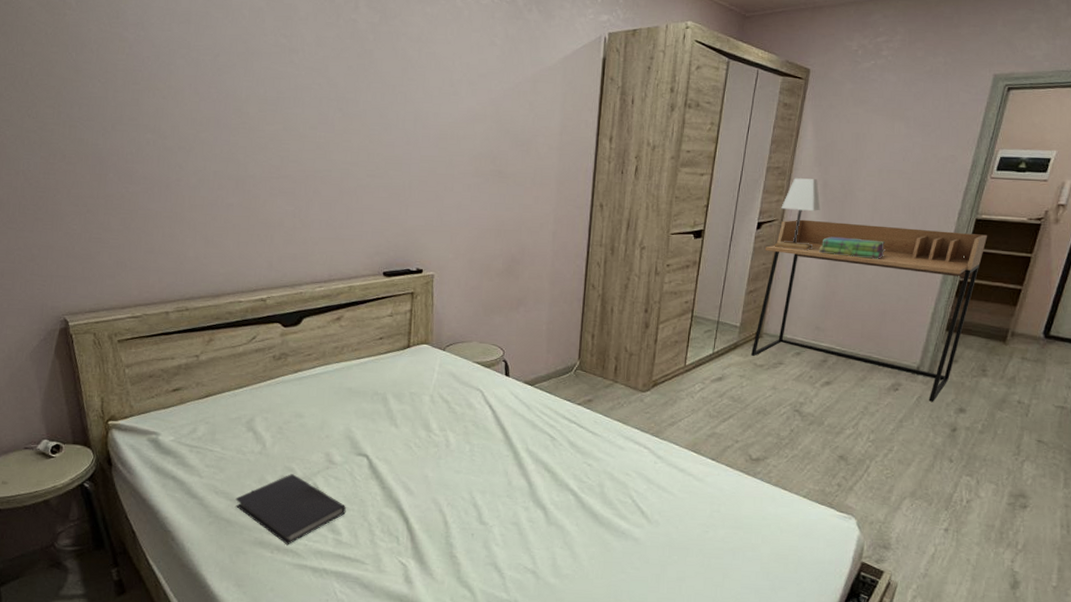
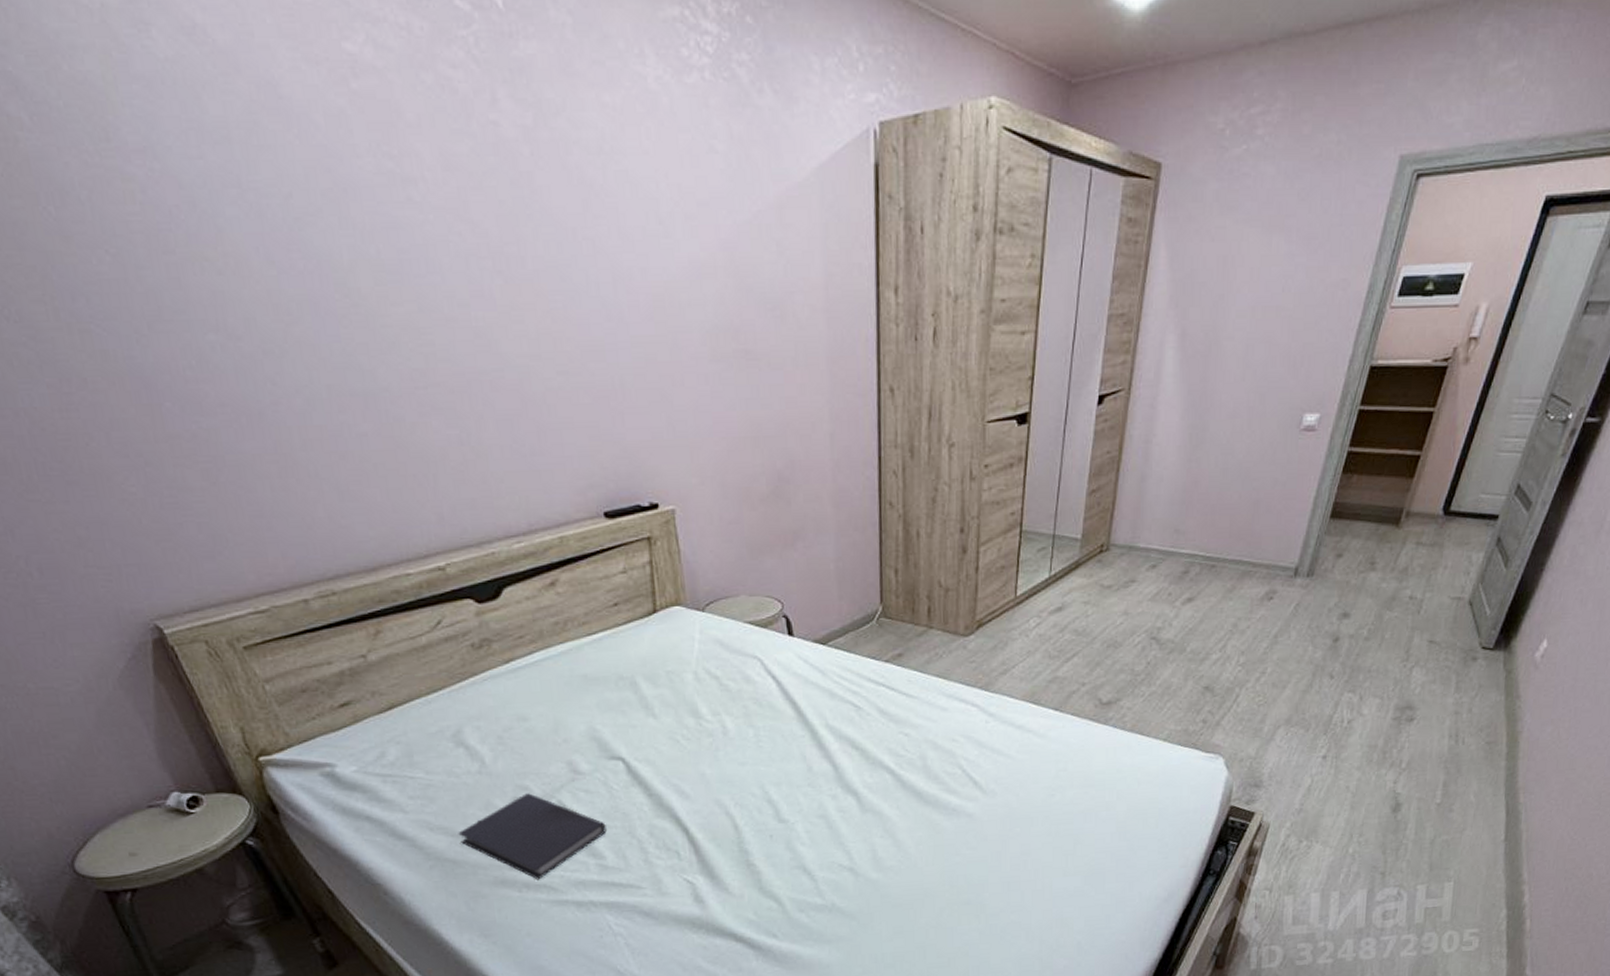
desk: present [751,219,988,402] -> none [1097,385,1384,609]
lamp: present [775,178,821,251] -> none [1121,327,1178,430]
stack of books: present [819,236,885,259] -> none [1177,406,1259,433]

